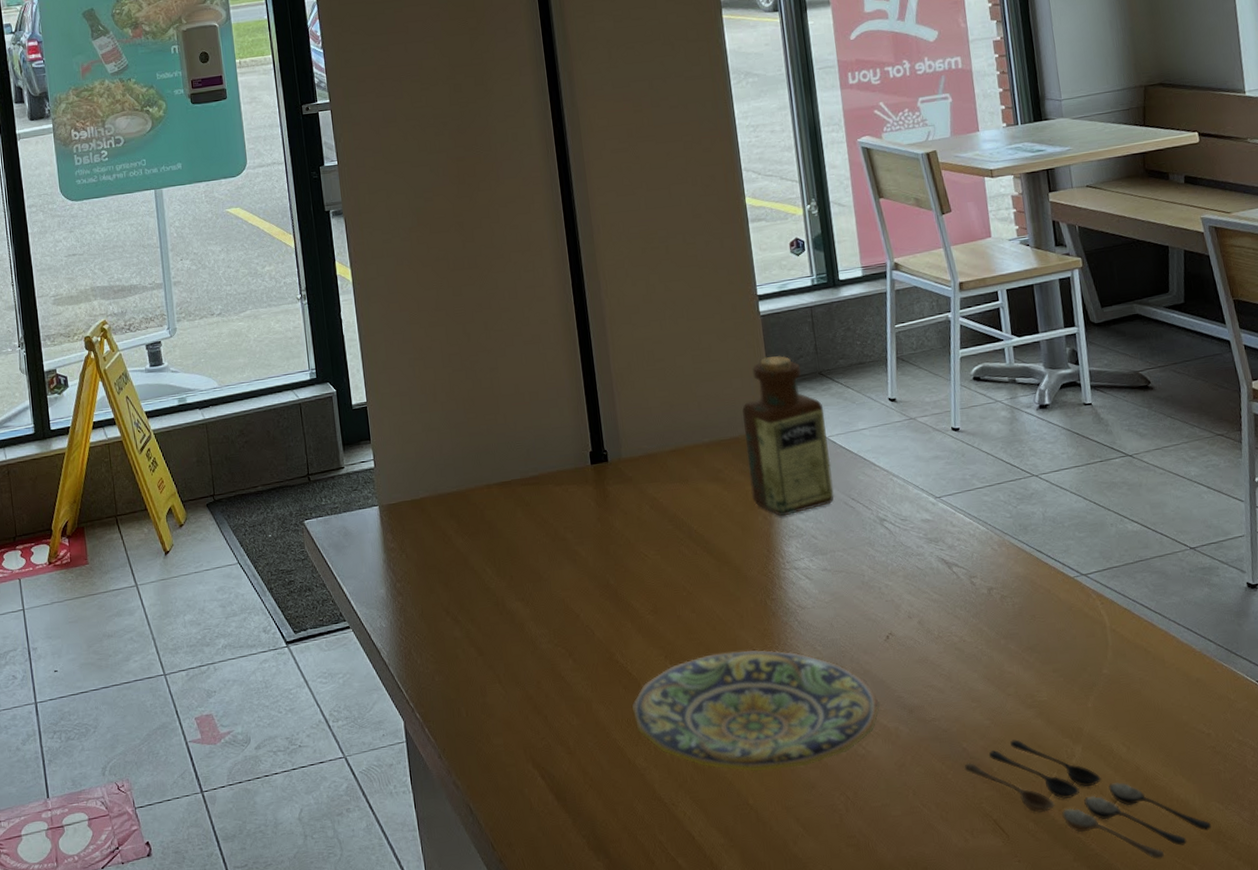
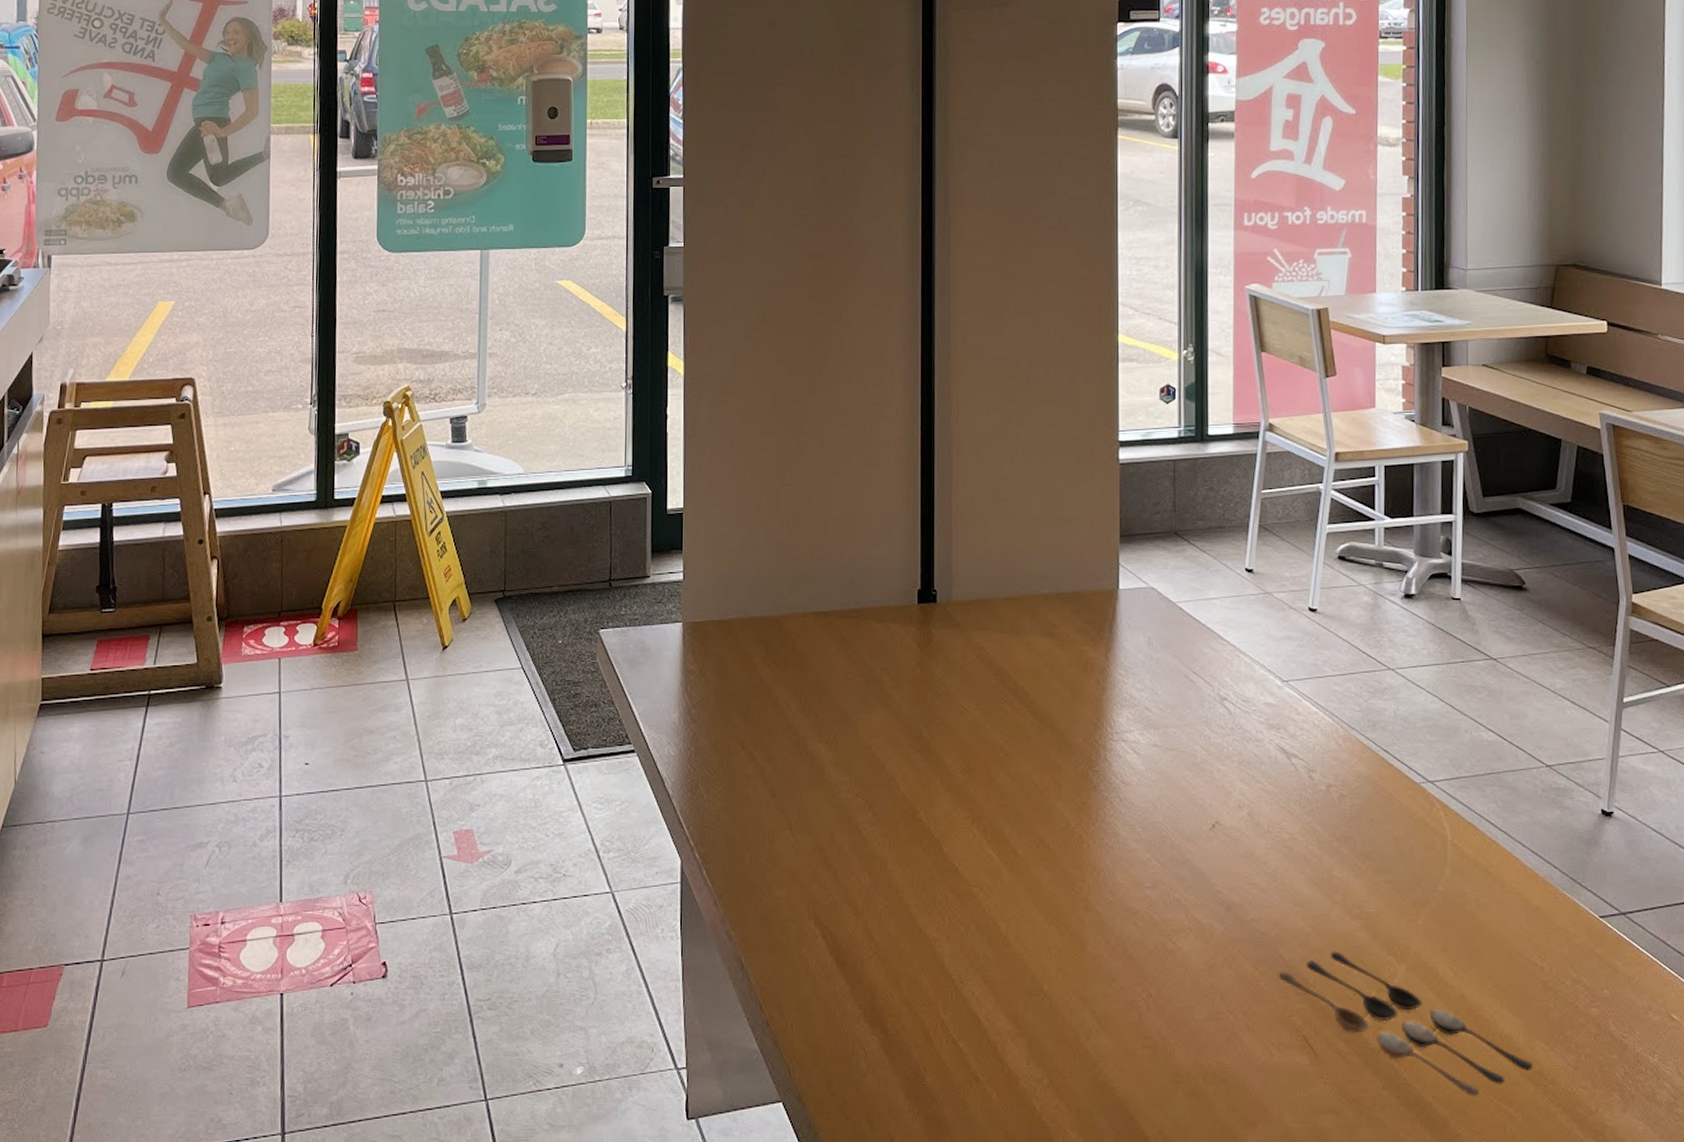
plate: present [632,649,881,771] -> none [931,823,1197,956]
bottle: present [742,355,834,517] -> none [1086,508,1176,683]

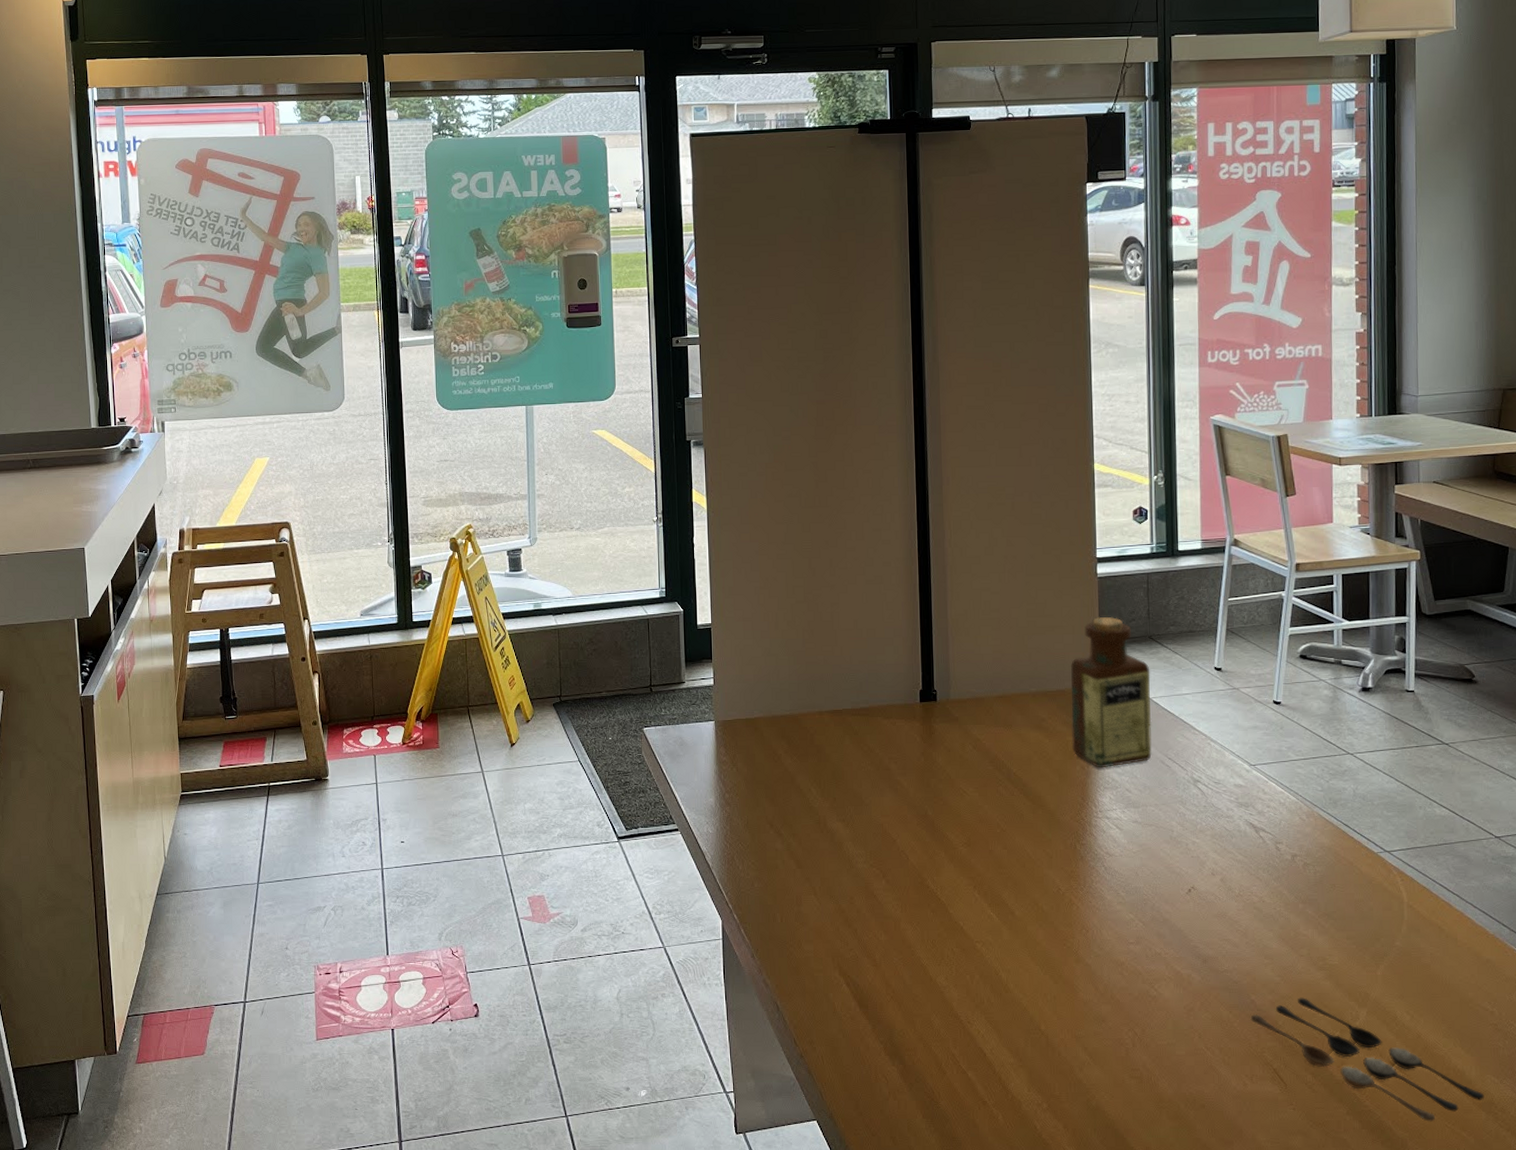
bottle: none [1086,508,1176,683] -> present [1070,616,1152,768]

